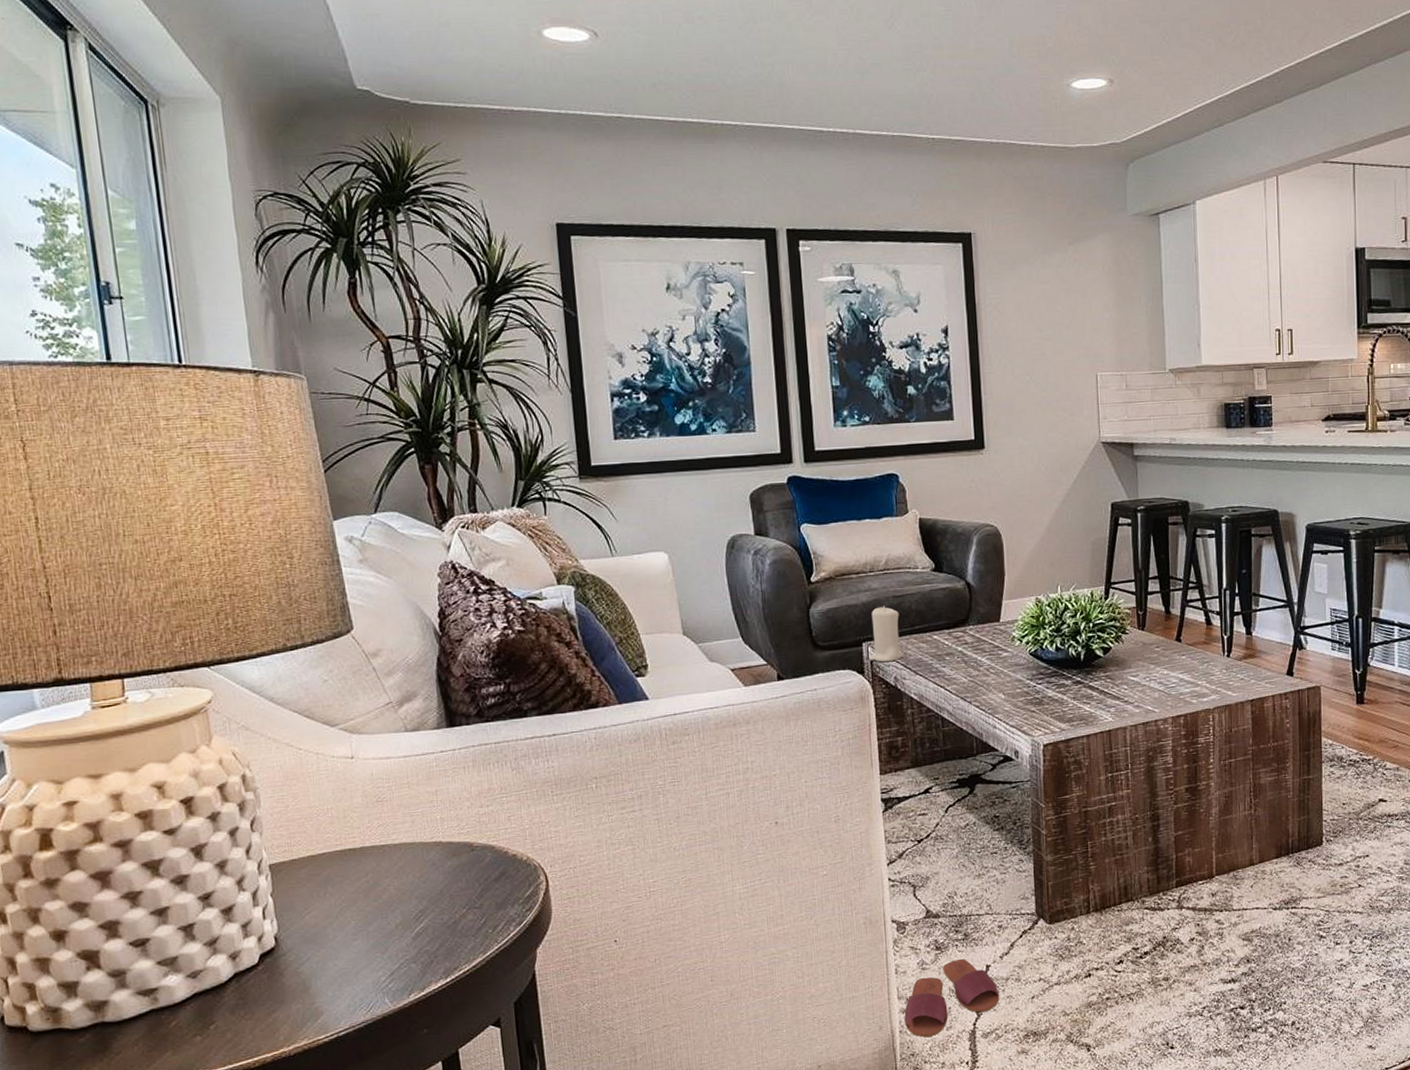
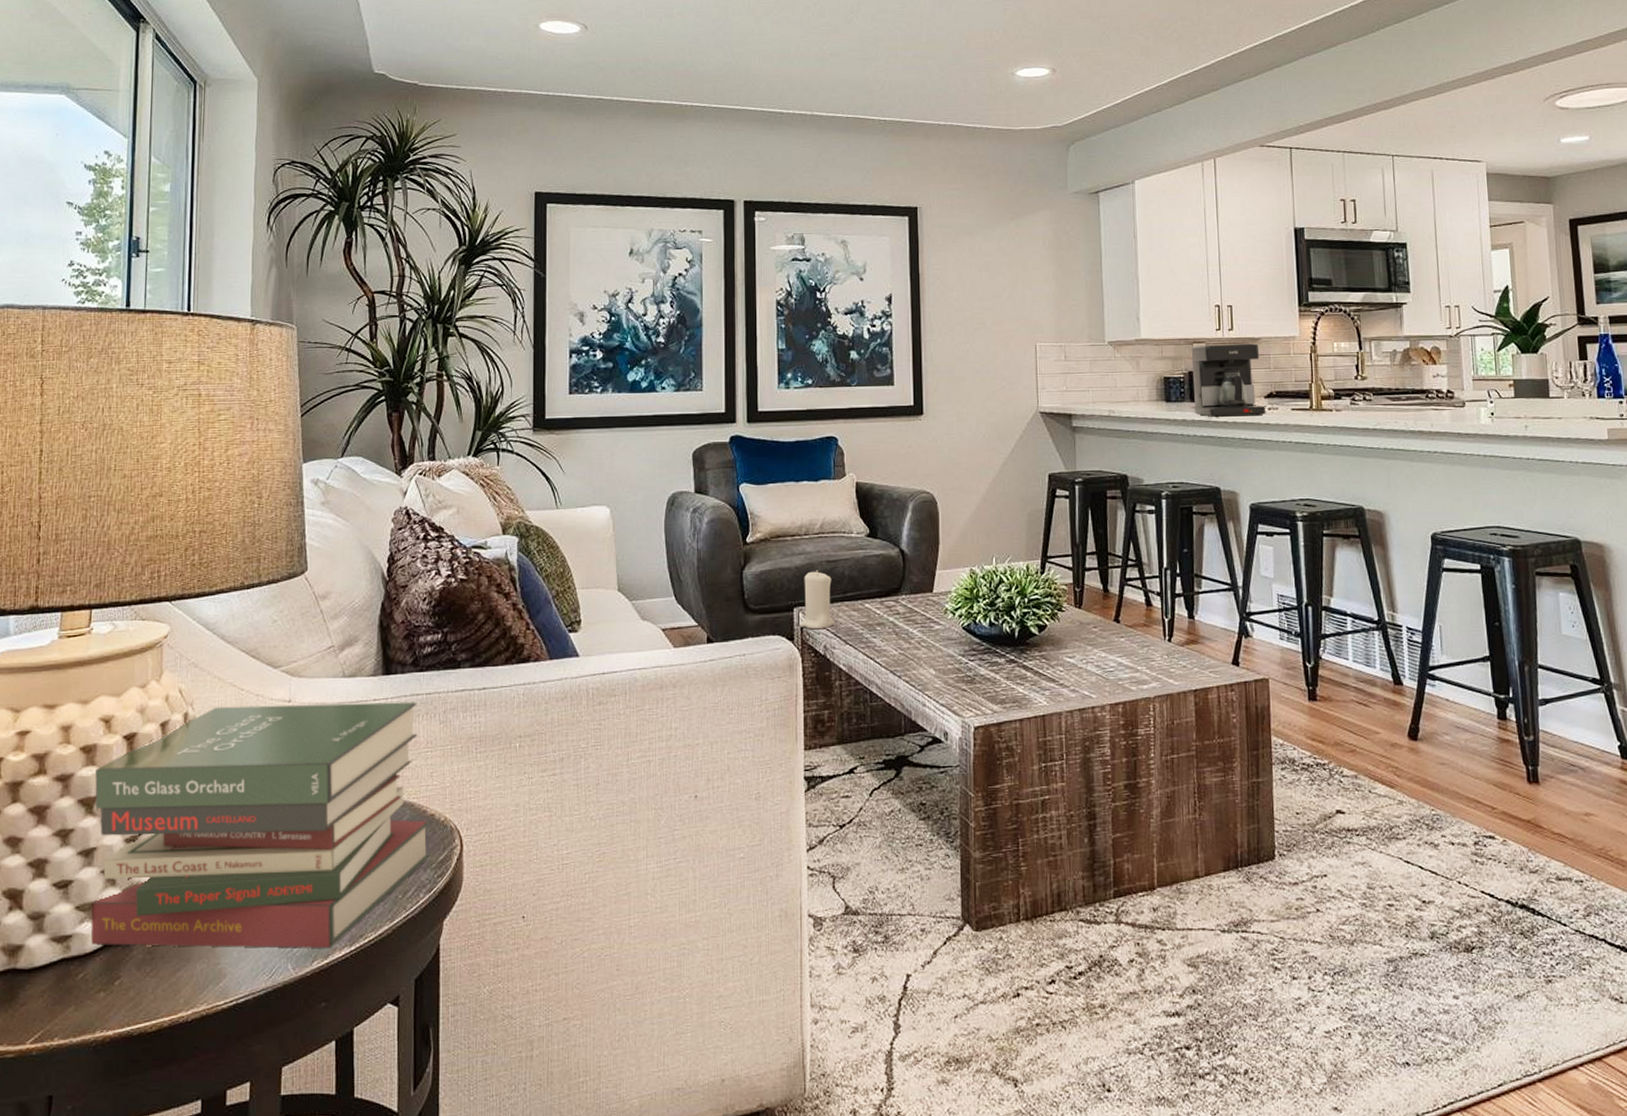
books: none [155,751,517,996] -> present [91,701,430,948]
slippers: present [904,958,1000,1037] -> none [816,964,920,1054]
coffee maker: none [1251,367,1324,442] -> present [1191,343,1266,417]

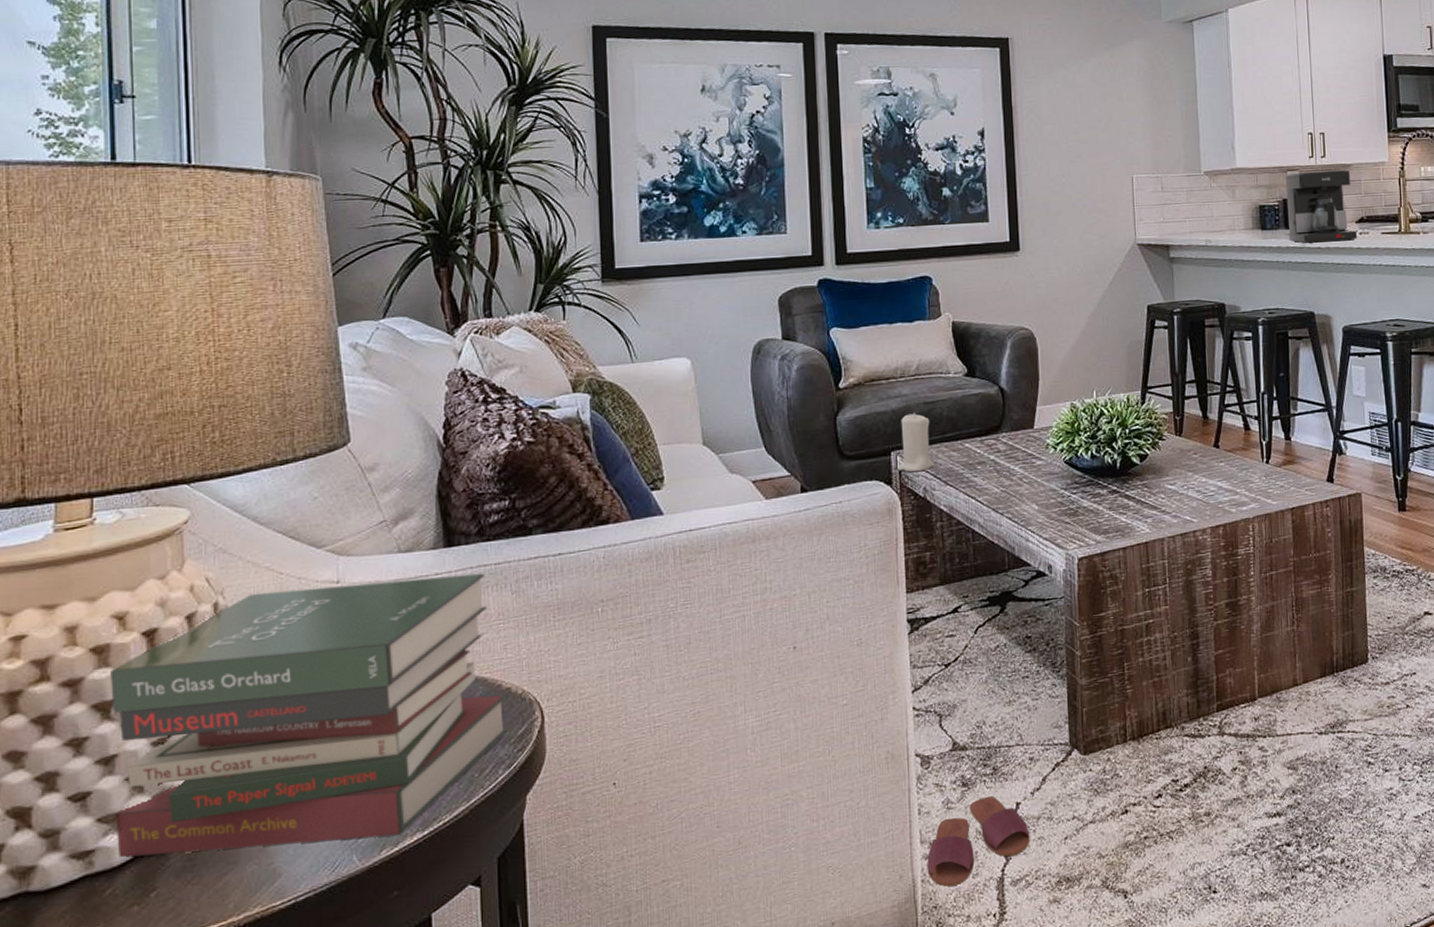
slippers: none [816,964,920,1054] -> present [927,795,1030,887]

